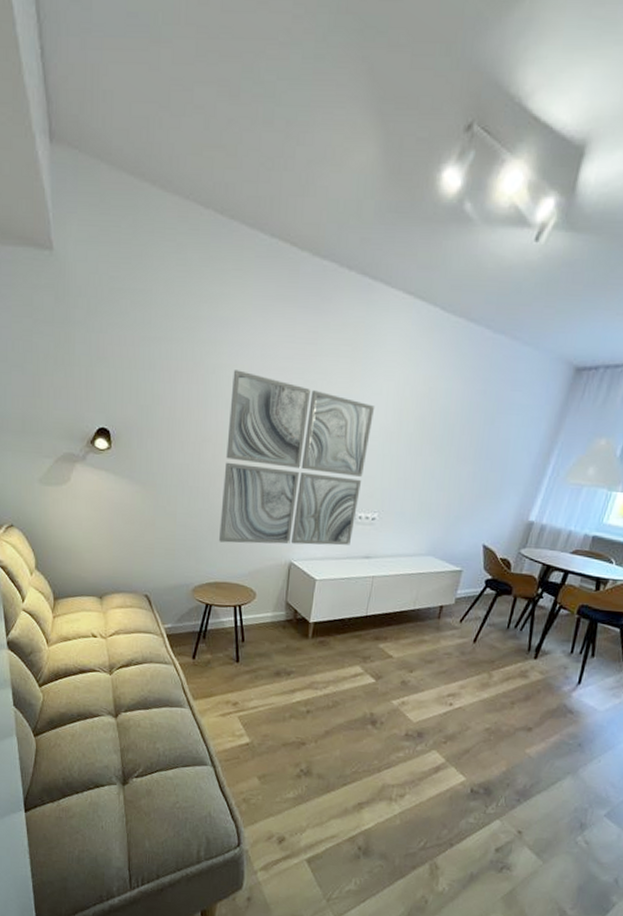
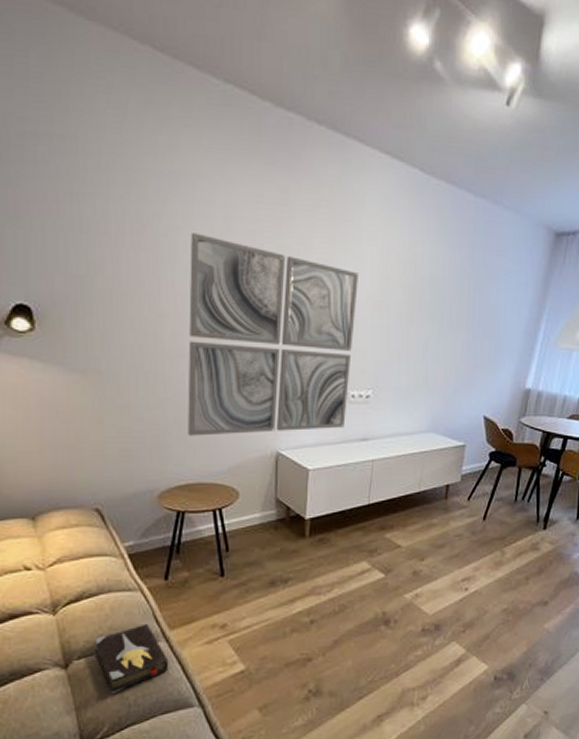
hardback book: none [136,691,191,743] -> present [93,623,169,693]

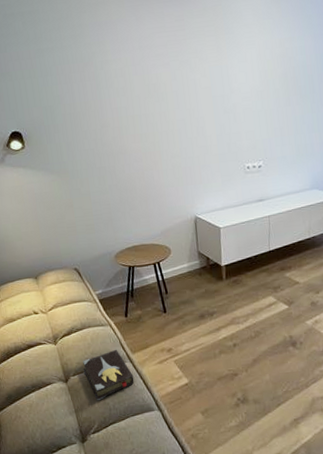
wall art: present [187,233,360,436] -> none [118,62,245,211]

